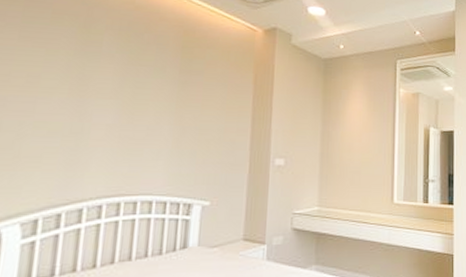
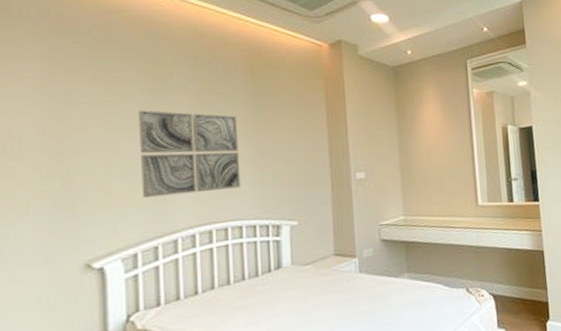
wall art: none [52,74,162,163] -> present [138,110,241,198]

